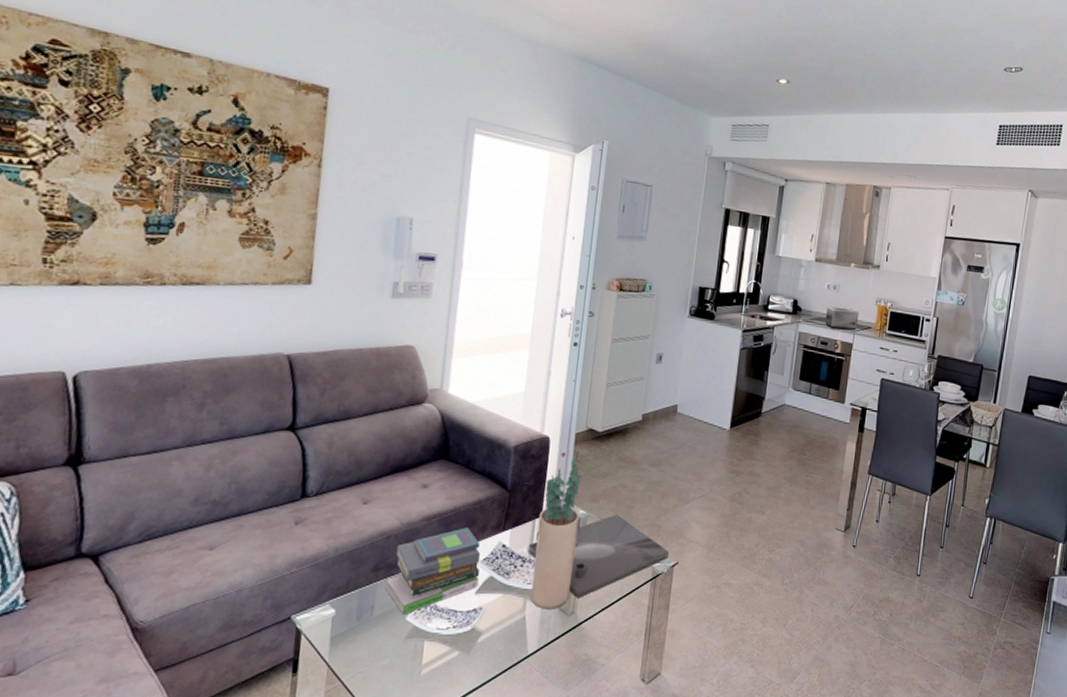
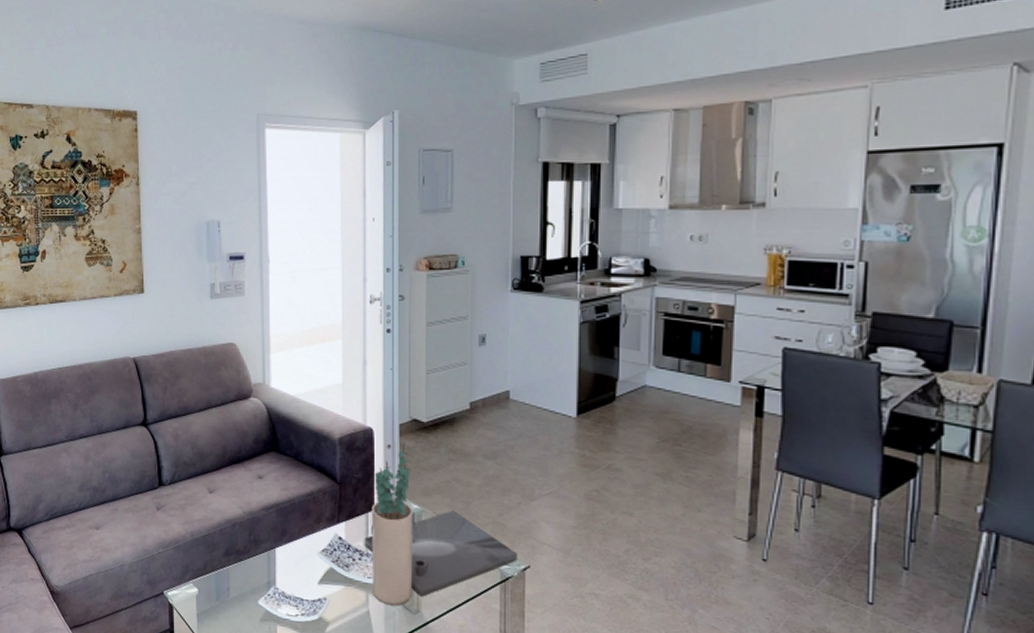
books: present [385,527,481,615] -> none [236,518,321,599]
toaster: present [825,306,859,331] -> none [691,262,740,290]

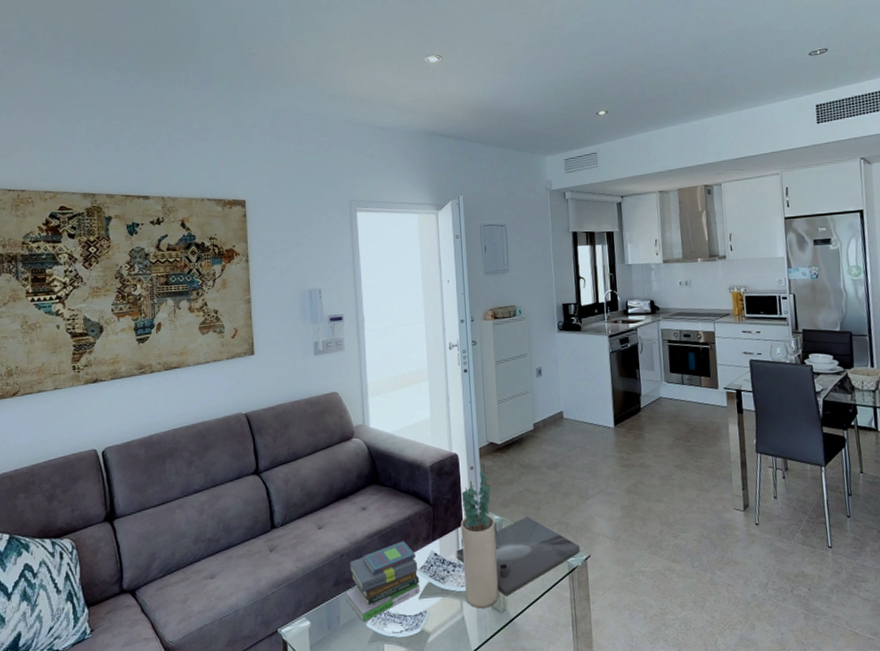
books: none [236,518,321,599] -> present [345,541,421,622]

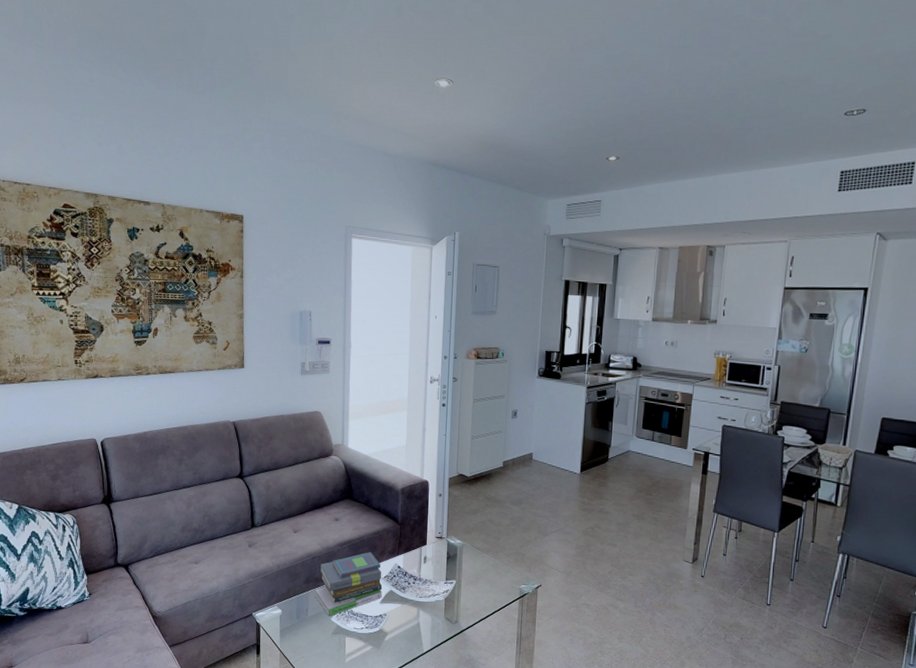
tray: present [456,515,580,596] -> none [418,543,533,611]
vase: present [460,465,499,609] -> none [422,493,457,618]

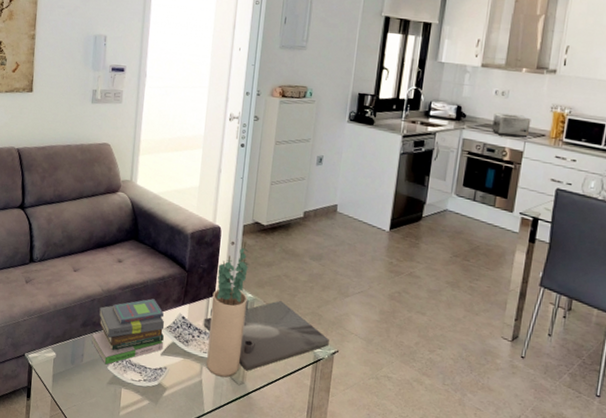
tray: none [418,543,533,611] -> present [203,300,329,371]
vase: none [422,493,457,618] -> present [206,242,249,378]
toaster: none [664,361,698,382] -> present [492,112,531,138]

